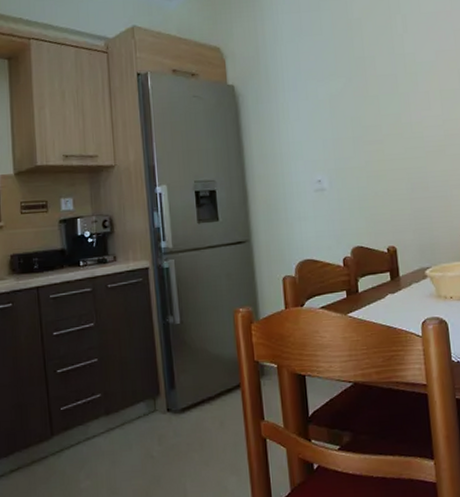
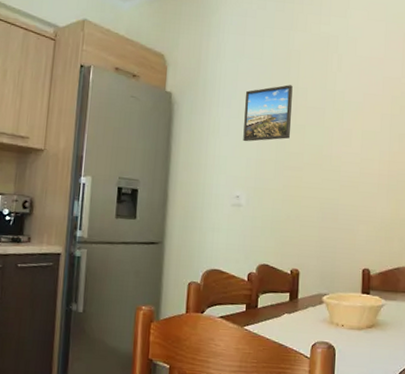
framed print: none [310,56,365,123] -> present [243,85,293,142]

